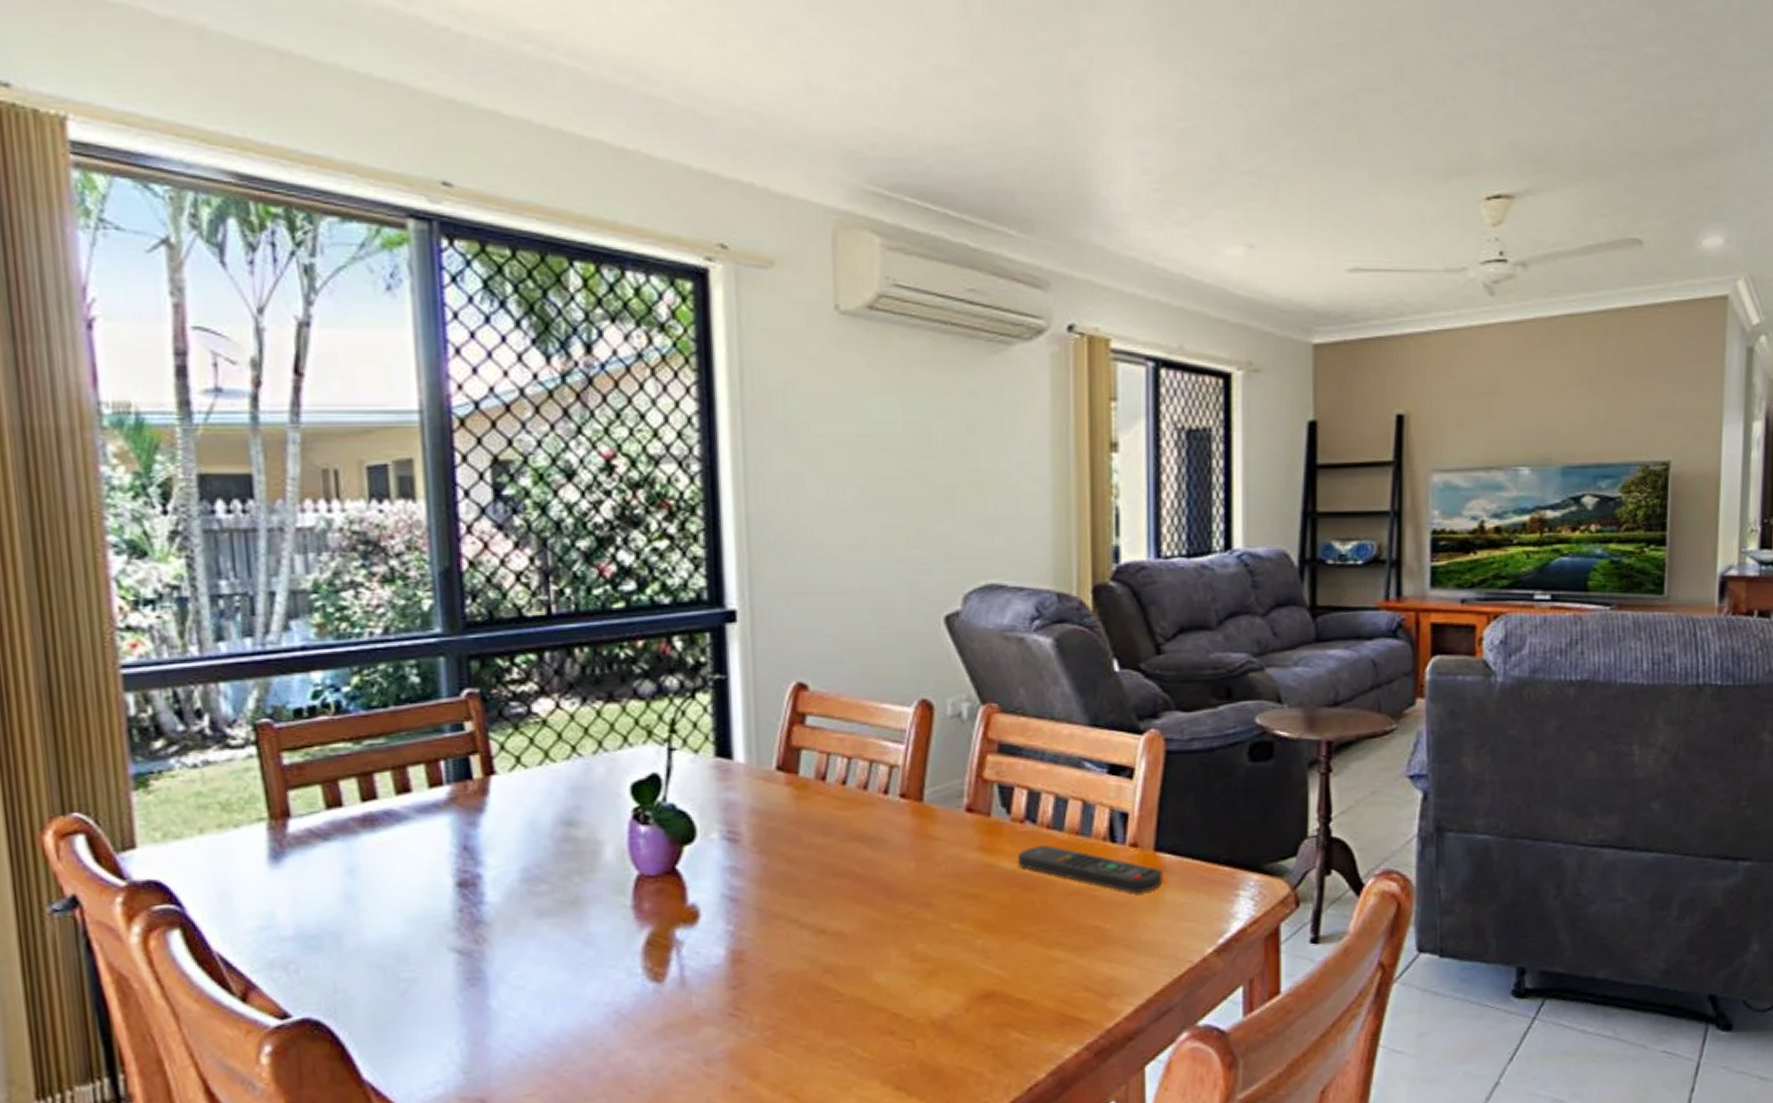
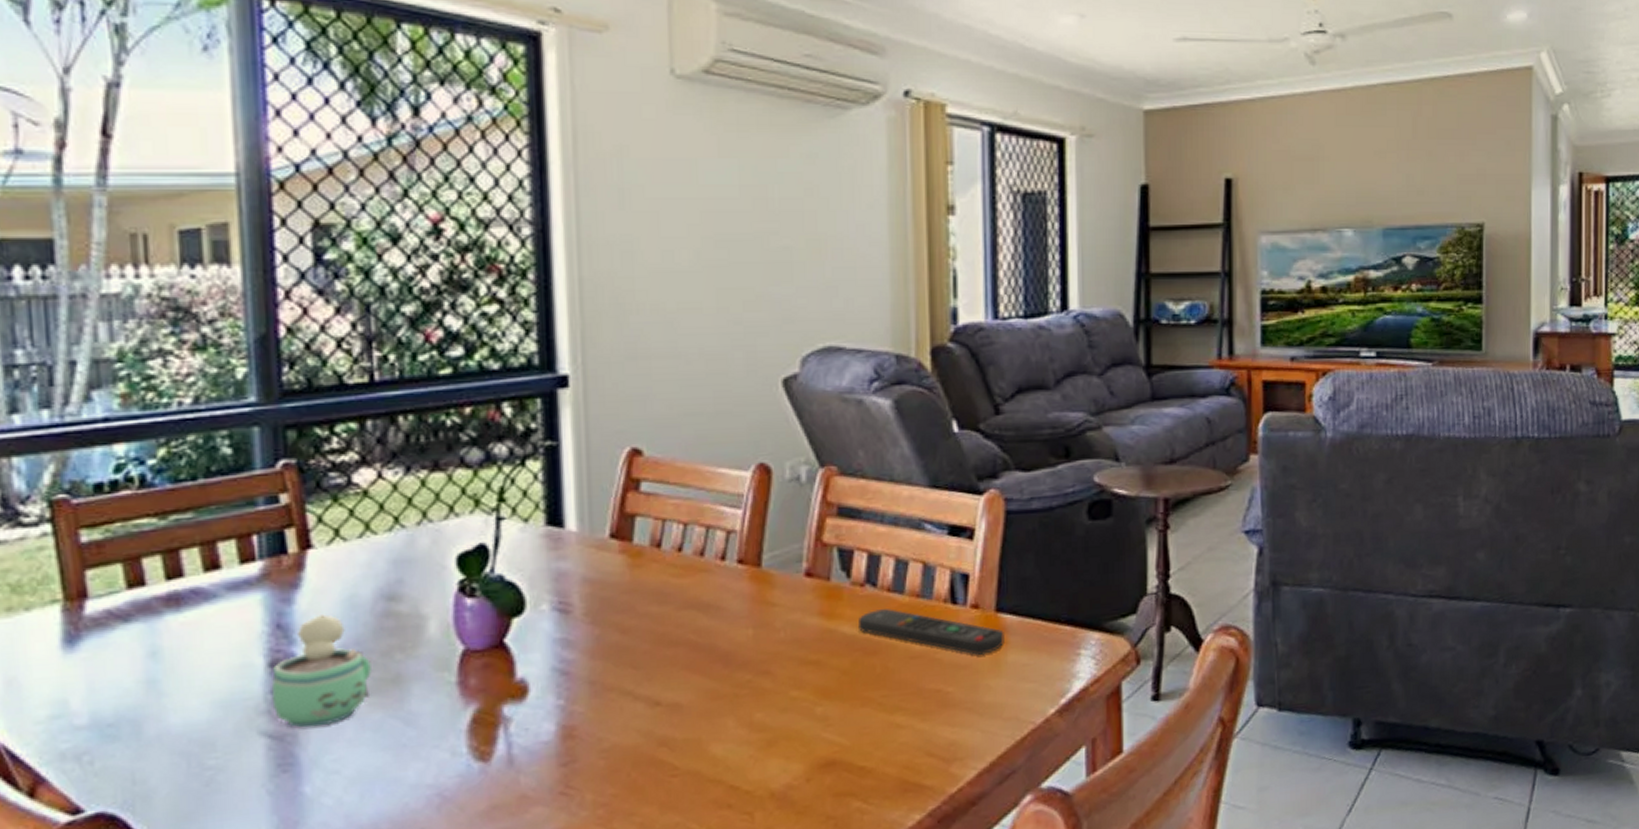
chocolate milk: none [459,838,552,945] -> present [271,614,372,727]

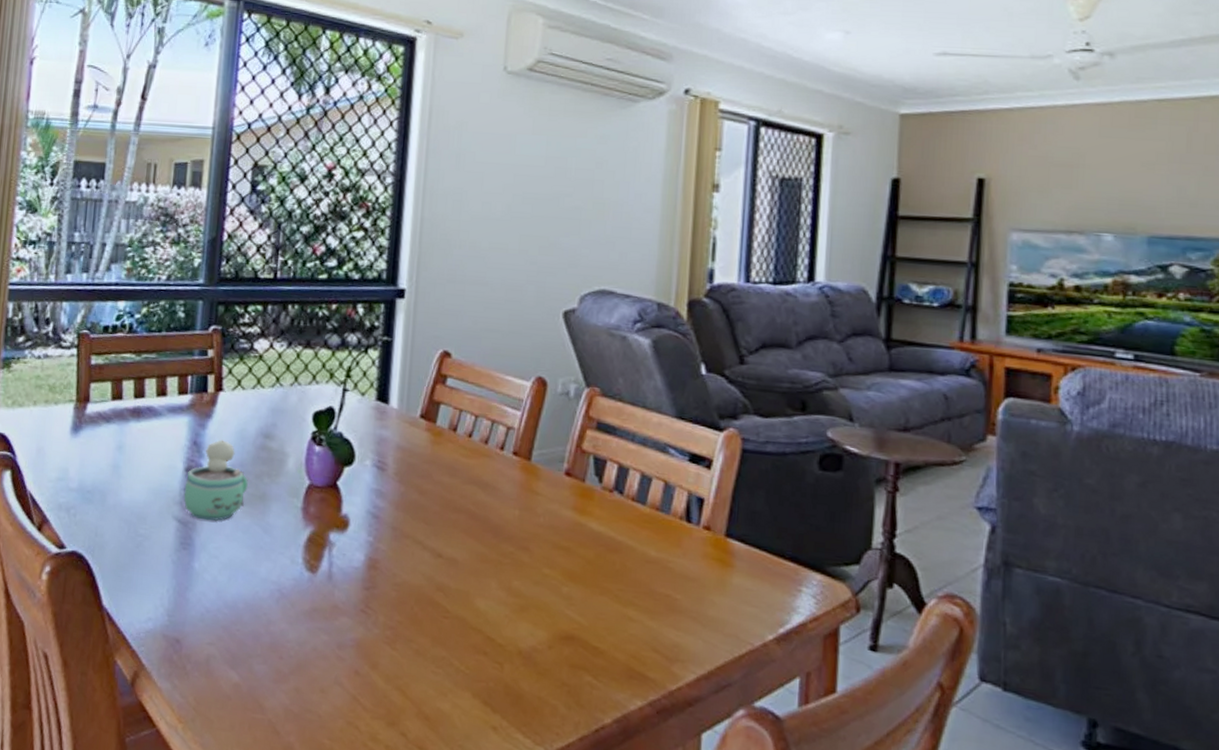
remote control: present [858,609,1004,655] -> none [604,514,732,572]

